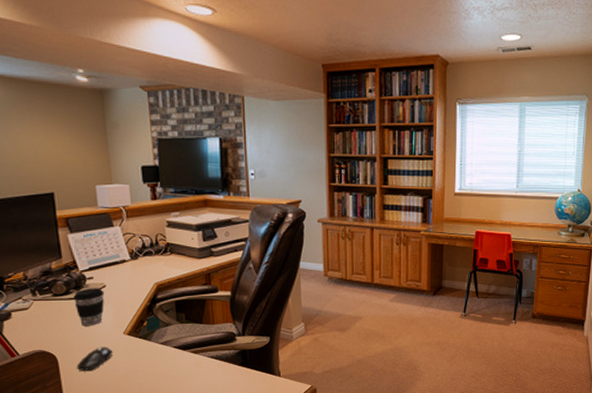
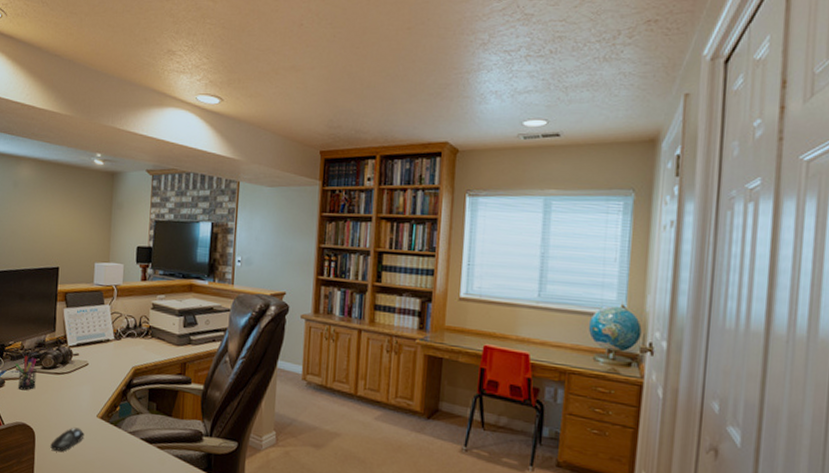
pen holder: none [20,286,49,320] -> present [15,356,37,391]
coffee cup: present [73,288,105,326] -> none [59,364,86,404]

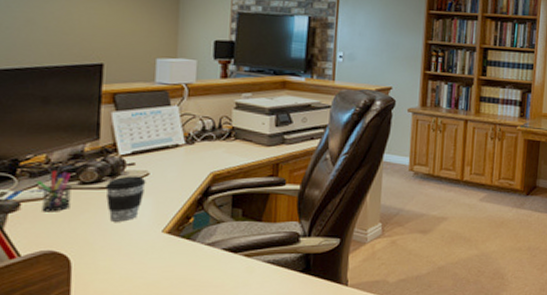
computer mouse: present [50,427,85,451] -> none [95,247,145,277]
coffee cup: none [59,364,86,404] -> present [105,176,146,222]

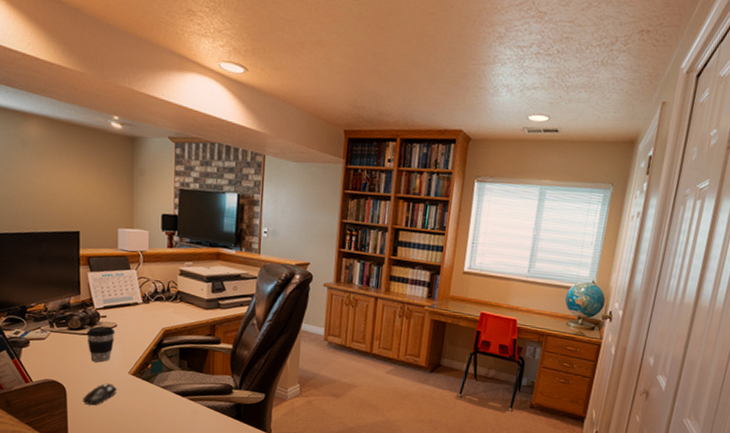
pen holder: present [36,171,71,212] -> none [39,317,63,350]
computer mouse: none [95,247,145,277] -> present [83,383,117,405]

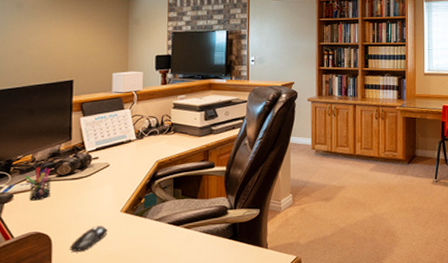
pen holder: none [39,317,63,350] -> present [25,167,51,201]
coffee cup: present [87,326,115,363] -> none [77,167,107,206]

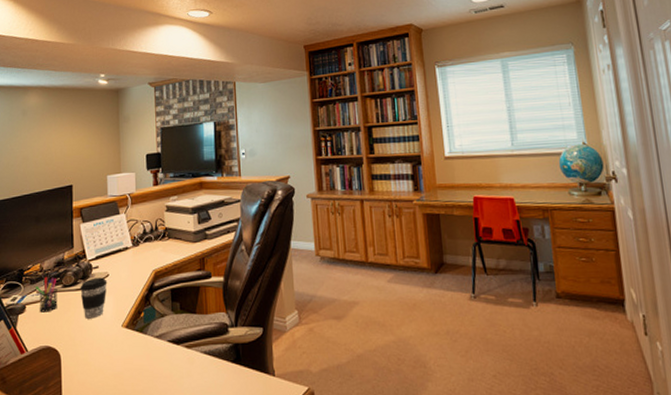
computer mouse: present [70,225,108,252] -> none [77,341,111,369]
coffee cup: none [77,167,107,206] -> present [80,277,107,319]

